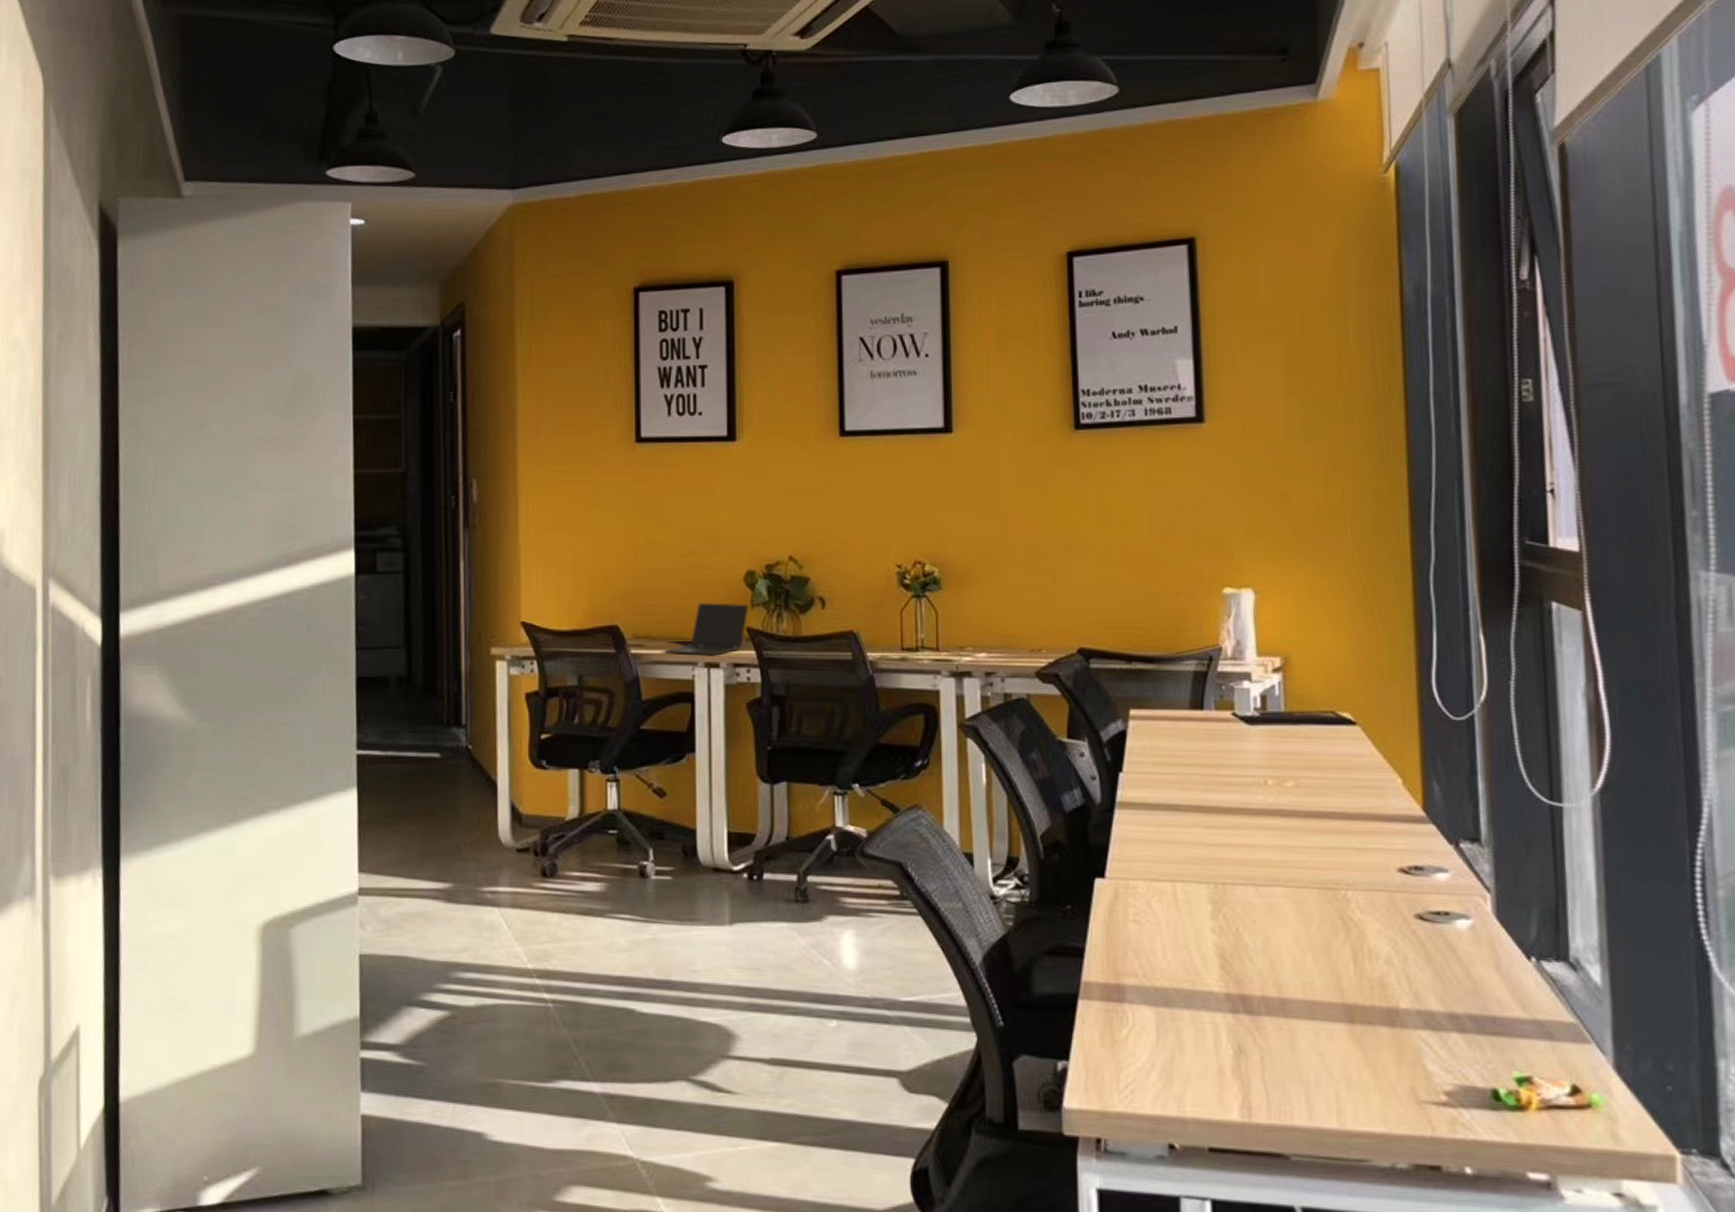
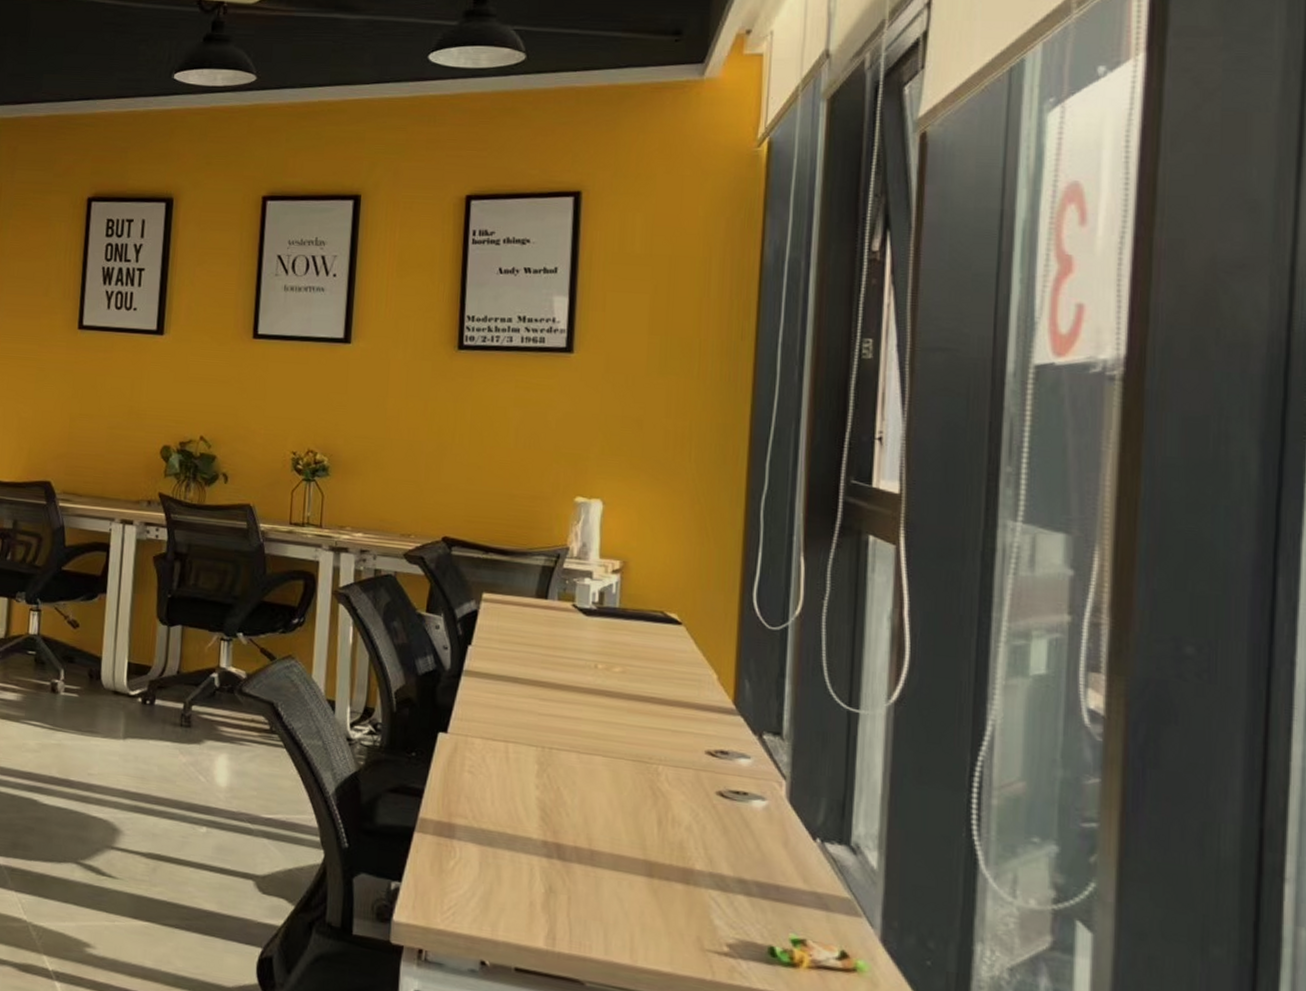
laptop: present [665,603,749,656] -> none [88,469,162,515]

